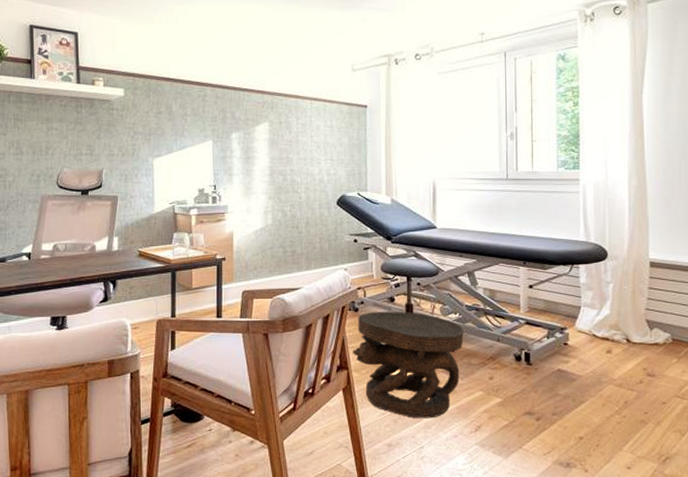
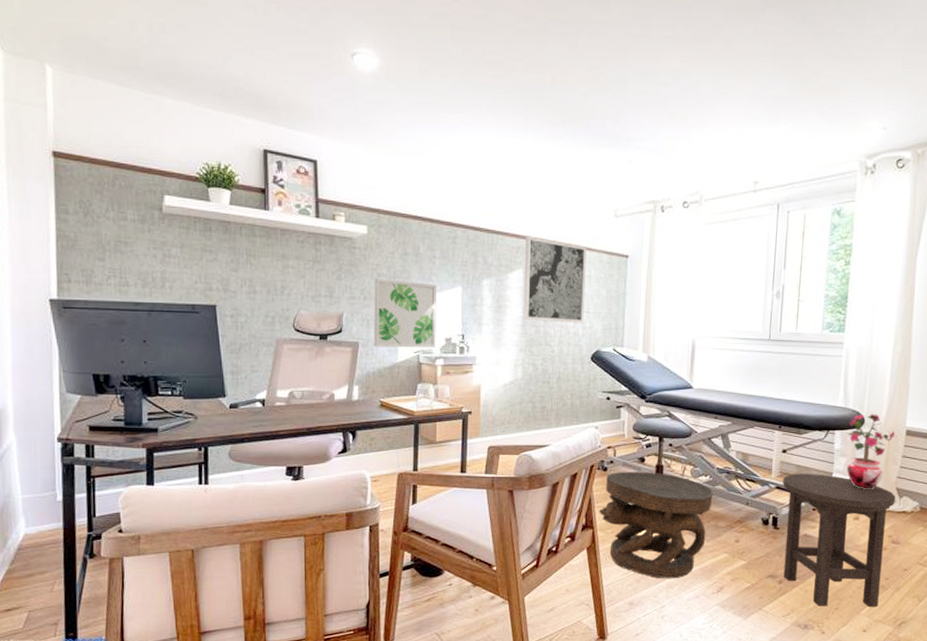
wall art: none [131,136,190,200] -> present [374,279,436,348]
wall art: none [269,91,328,171] -> present [523,236,587,323]
stool: none [532,308,646,443] -> present [783,474,896,607]
potted plant: none [590,246,642,322] -> present [846,413,898,489]

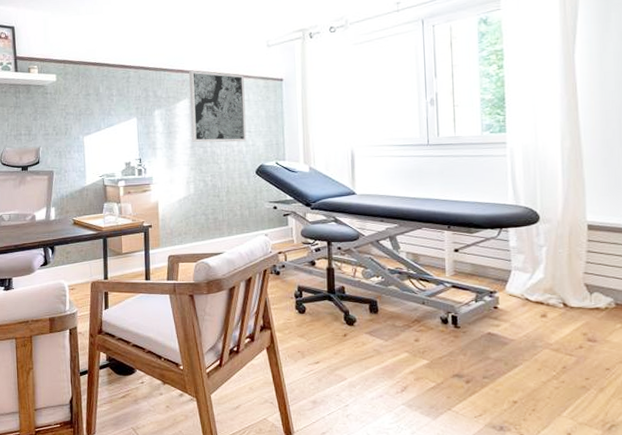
wall art: present [374,279,436,348] -> none [64,117,118,174]
side table: present [599,471,713,579] -> none [275,274,387,378]
stool: present [783,474,896,607] -> none [458,272,586,409]
potted plant: present [846,413,898,489] -> none [521,210,579,286]

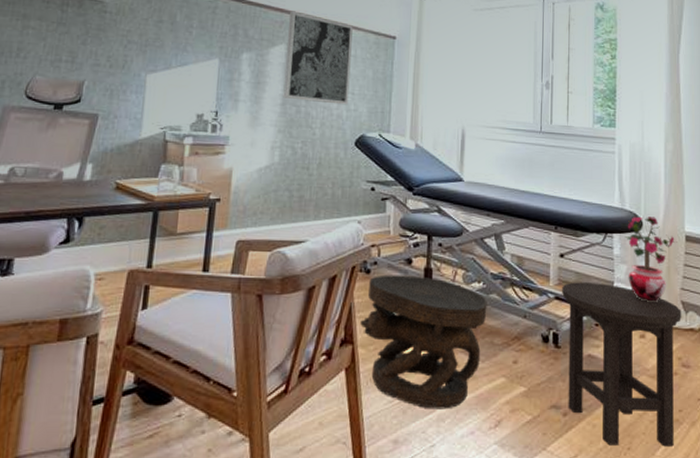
side table: none [275,274,387,378] -> present [360,274,487,410]
stool: none [458,272,586,409] -> present [562,282,681,447]
potted plant: none [521,210,579,286] -> present [625,214,677,302]

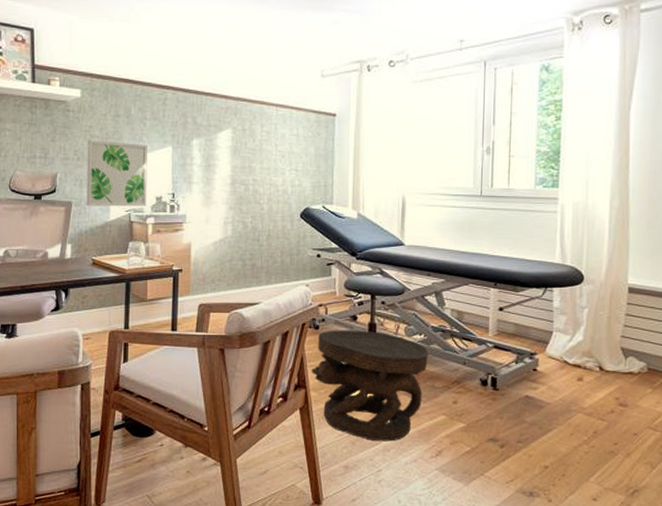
wall art: none [116,46,192,125] -> present [87,140,147,207]
wall art: present [283,10,353,105] -> none [232,96,294,181]
stool: present [562,282,681,447] -> none [501,332,621,474]
potted plant: present [625,214,677,302] -> none [565,269,620,349]

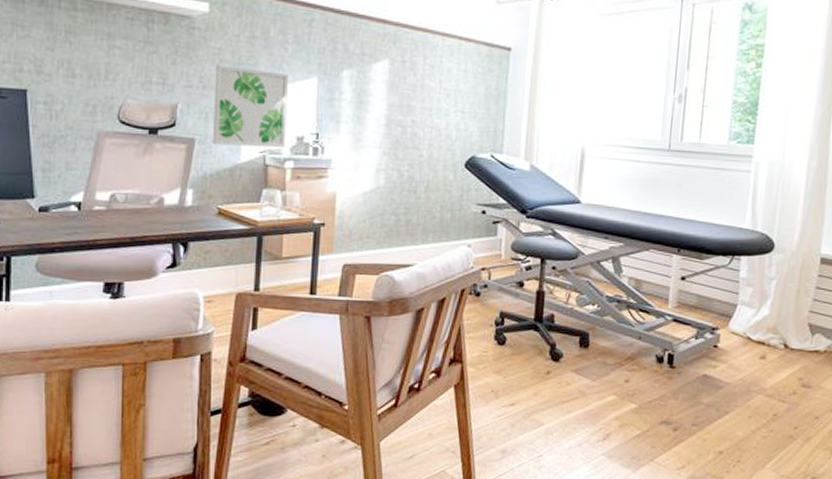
side table: present [311,330,428,442] -> none [469,297,601,424]

